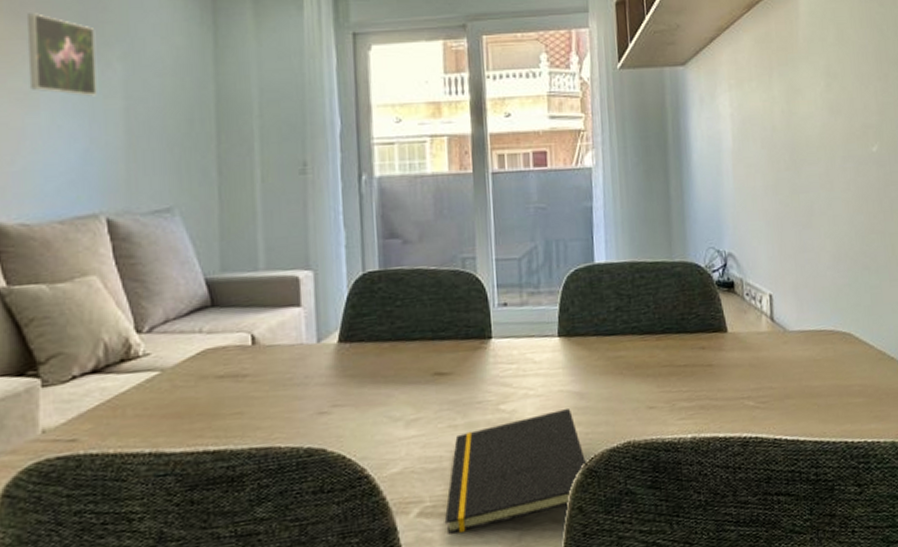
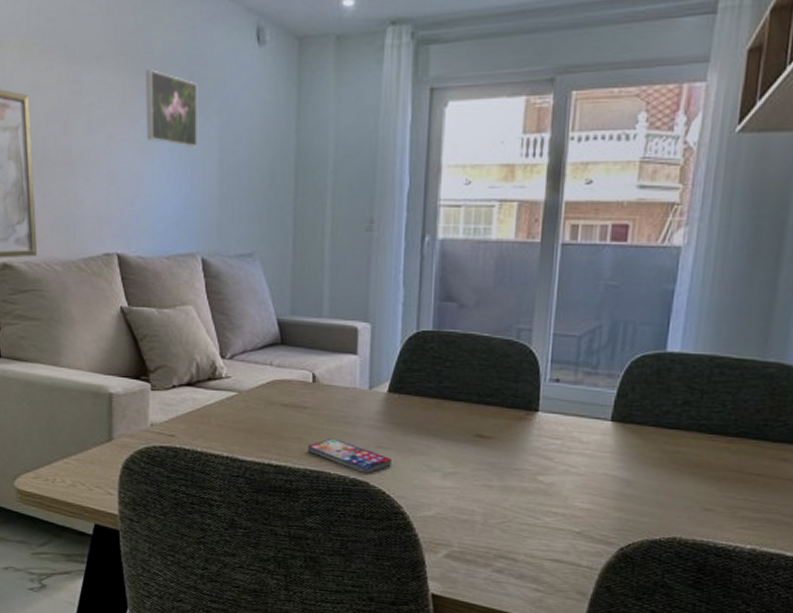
smartphone: none [250,405,349,439] -> present [307,438,391,473]
notepad: present [444,409,588,534] -> none [469,492,623,583]

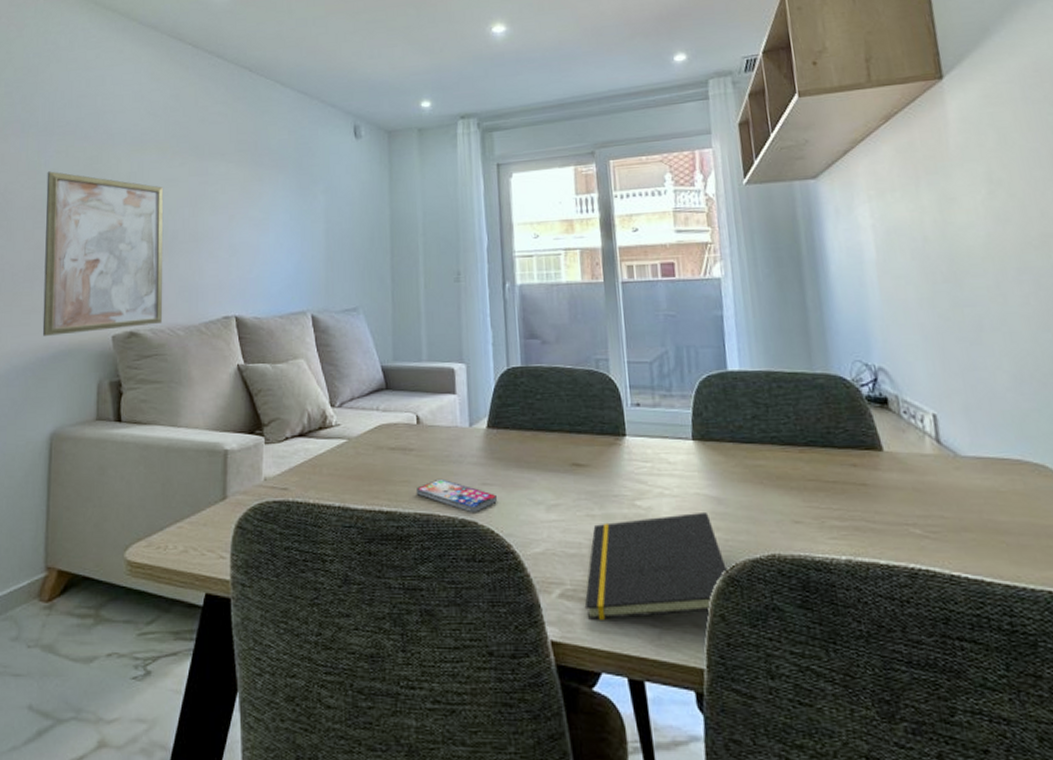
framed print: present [145,69,198,148] -> none [262,161,307,222]
notepad: none [469,492,623,583] -> present [584,513,729,620]

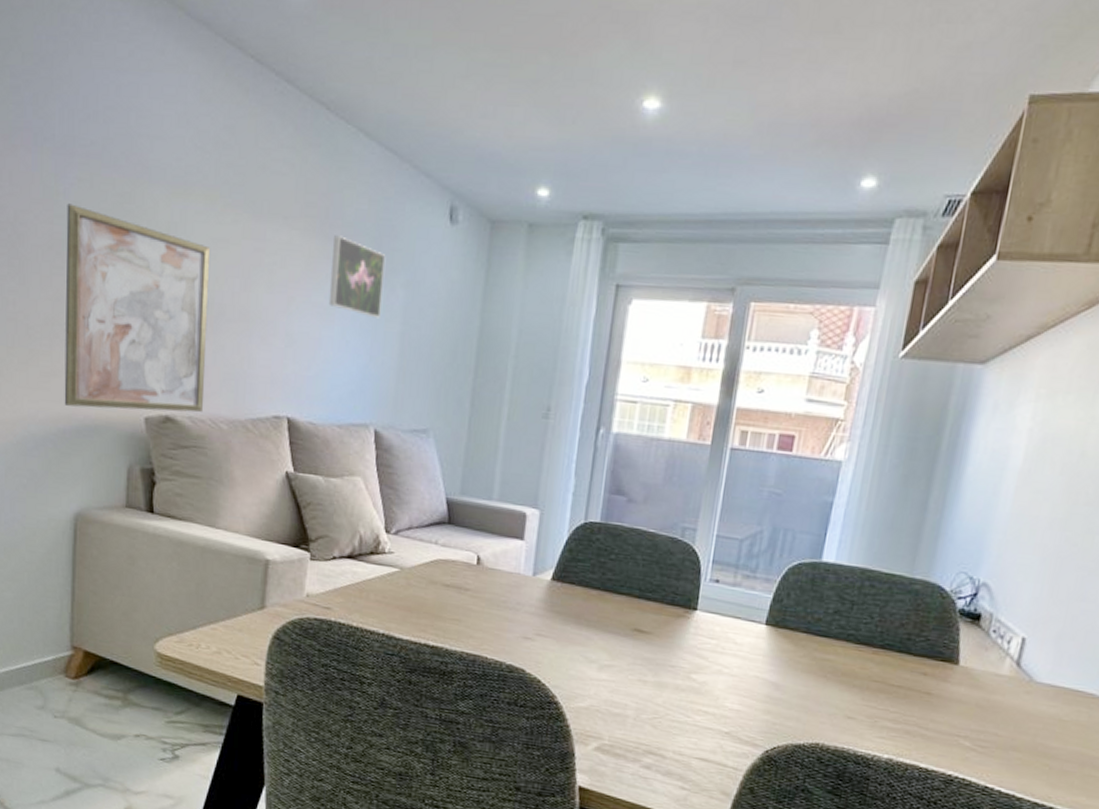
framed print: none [262,161,307,222] -> present [328,235,386,319]
smartphone: present [415,478,497,512] -> none [465,622,549,660]
notepad: present [584,513,729,620] -> none [618,689,768,784]

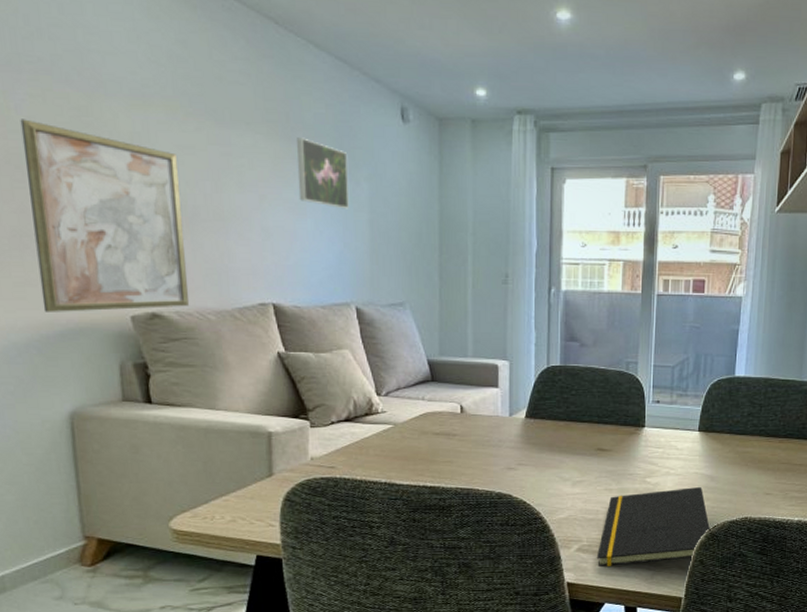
notepad: none [618,689,768,784] -> present [596,487,711,566]

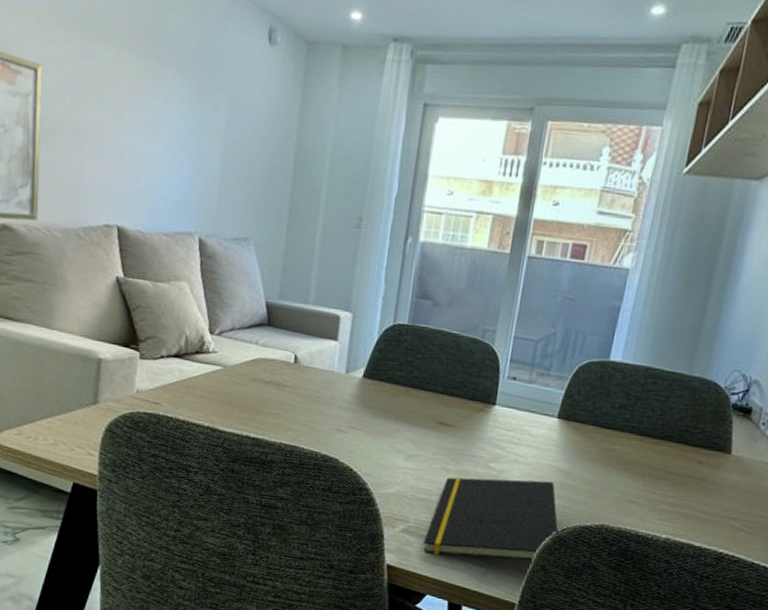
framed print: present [297,137,349,209] -> none [155,54,209,134]

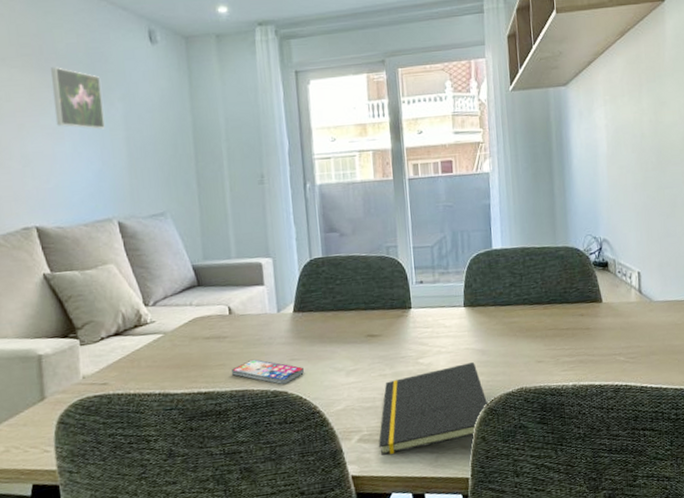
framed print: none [155,54,209,134] -> present [51,67,105,130]
smartphone: none [284,416,361,451] -> present [231,359,304,384]

